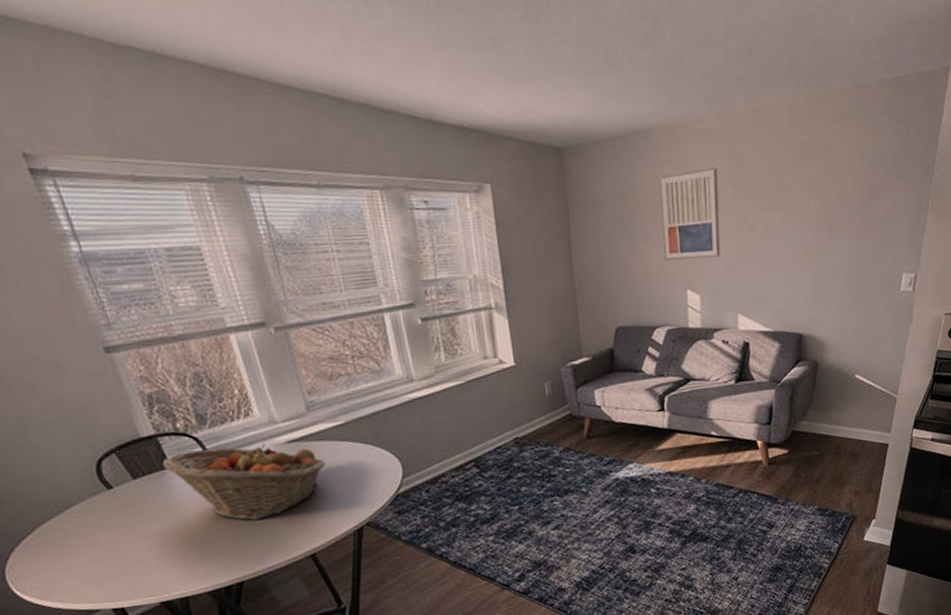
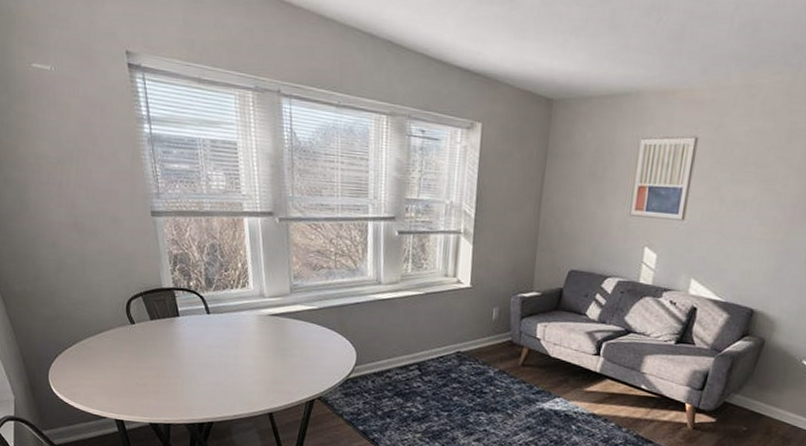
fruit basket: present [162,444,325,521] -> none [173,306,296,375]

